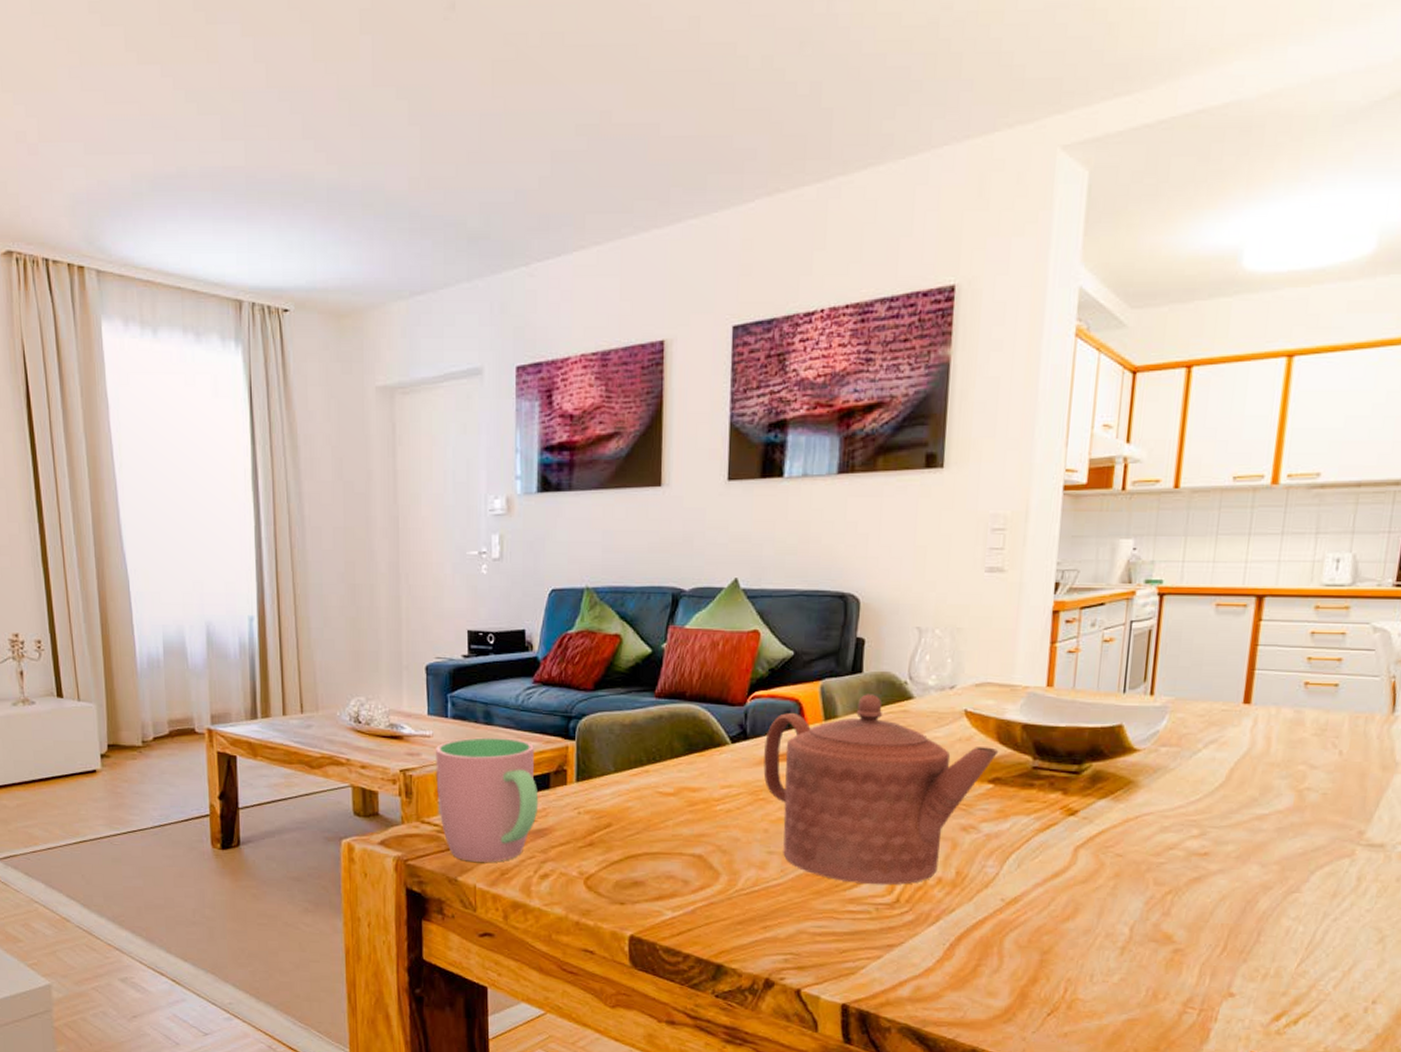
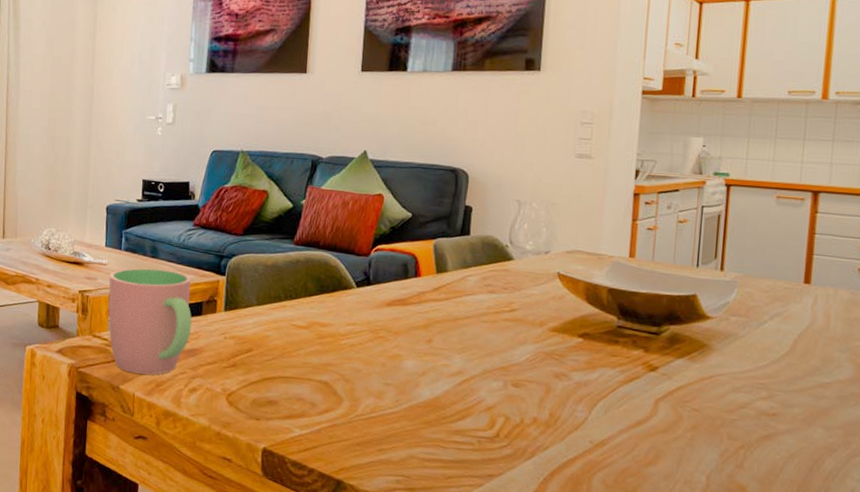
teapot: present [763,694,999,885] -> none [383,253,588,422]

